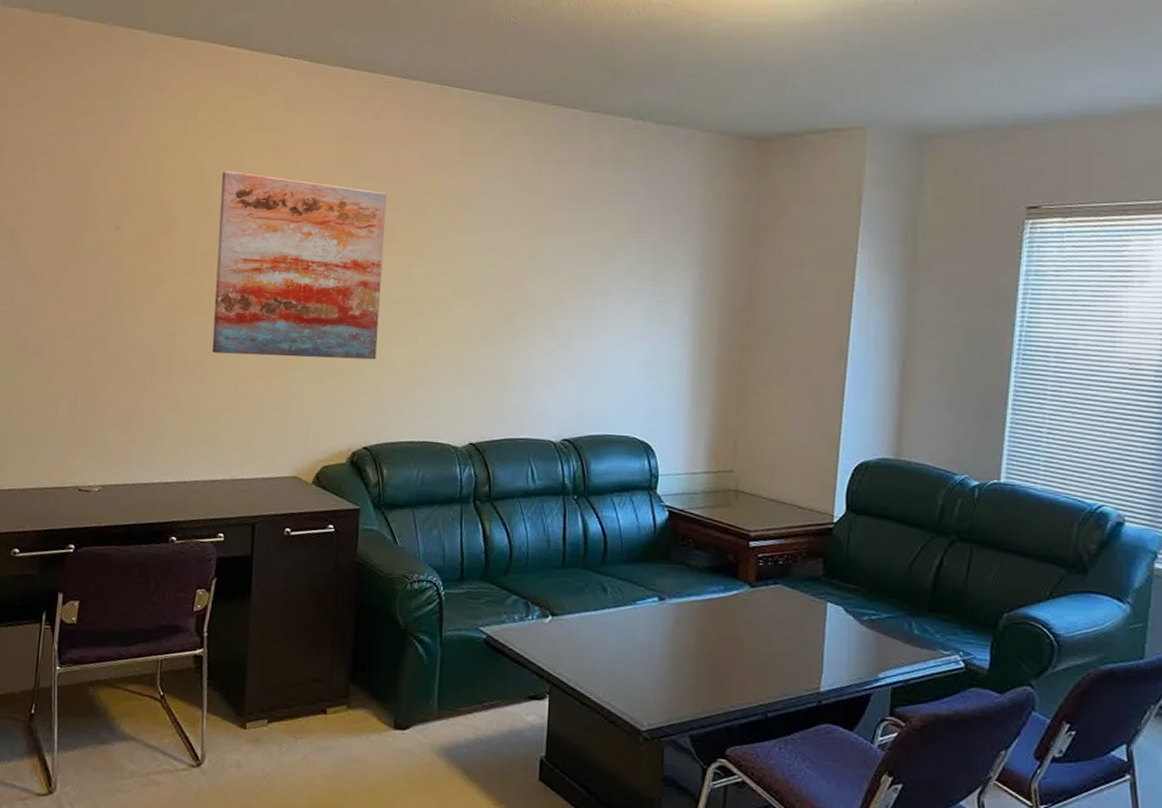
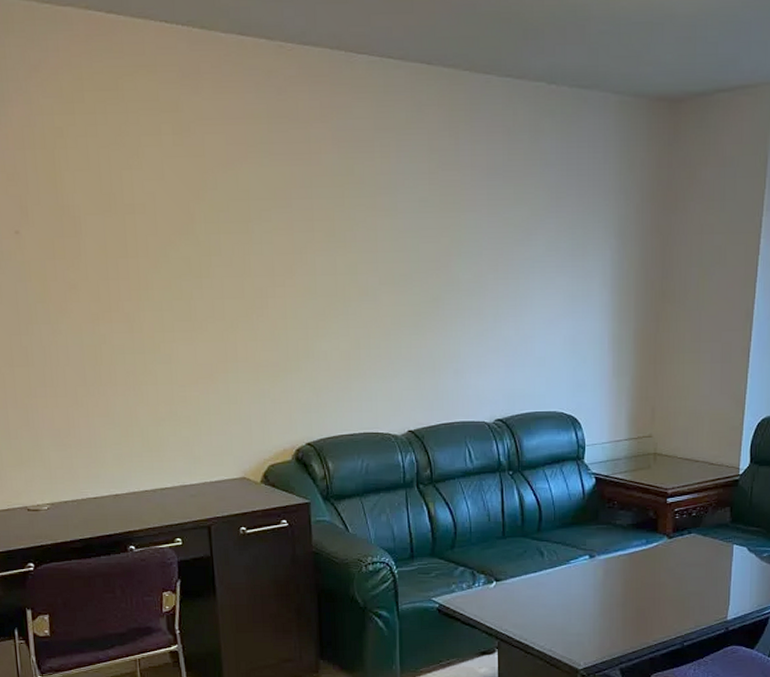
wall art: present [211,171,387,360] -> none [121,162,309,361]

